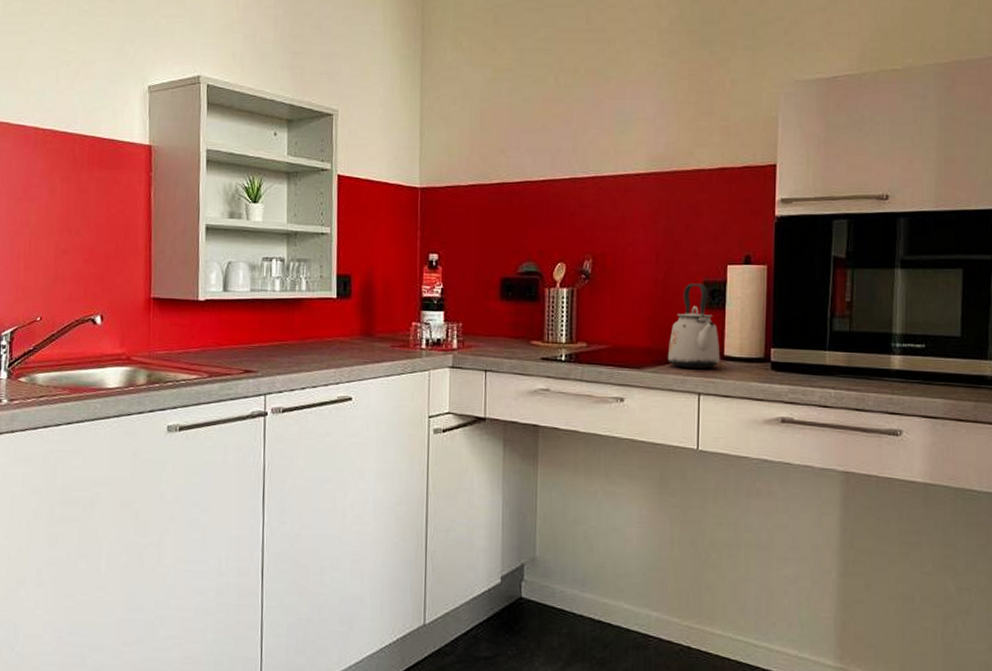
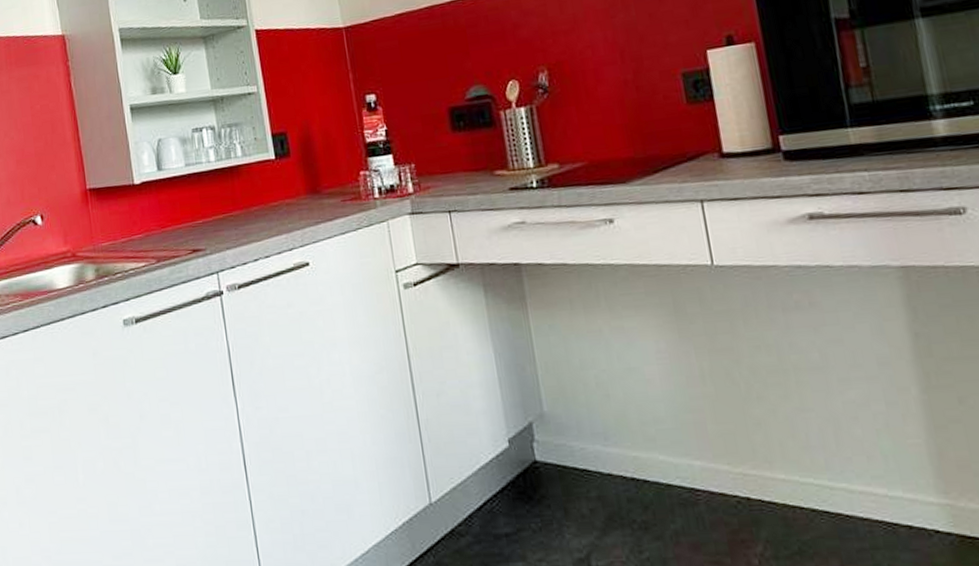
kettle: present [667,283,721,369] -> none [654,75,720,175]

